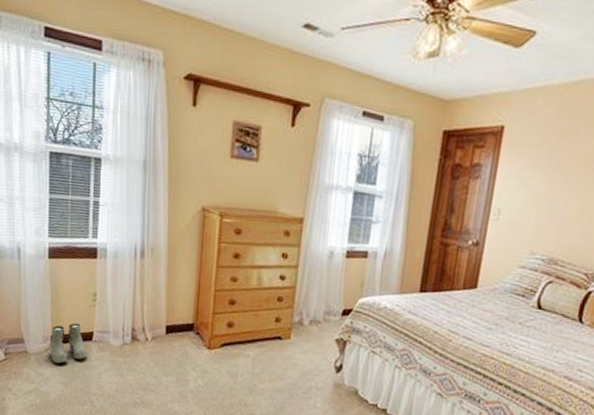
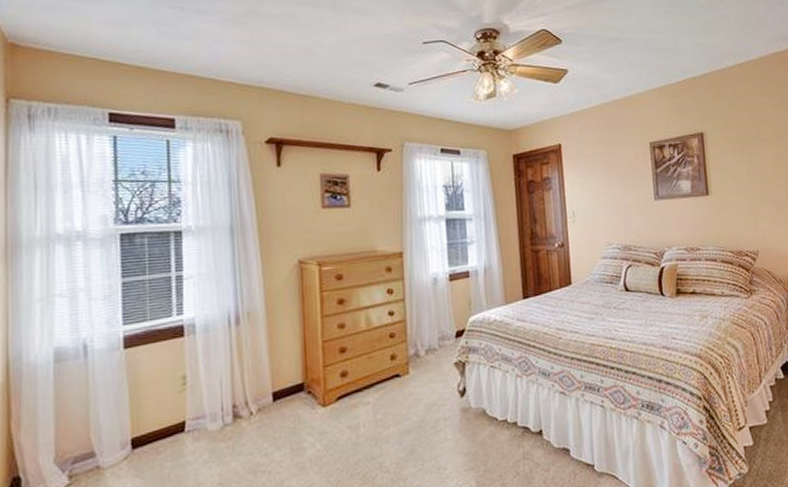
boots: present [50,323,86,364] -> none [130,415,178,472]

